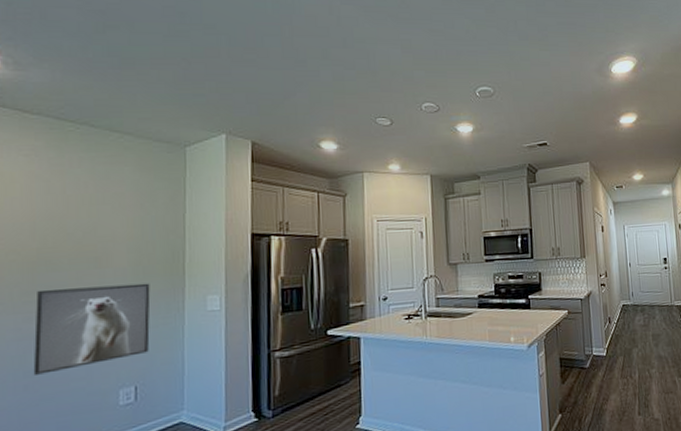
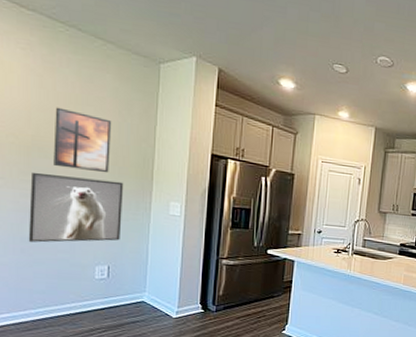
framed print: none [64,211,134,279] -> present [53,107,112,173]

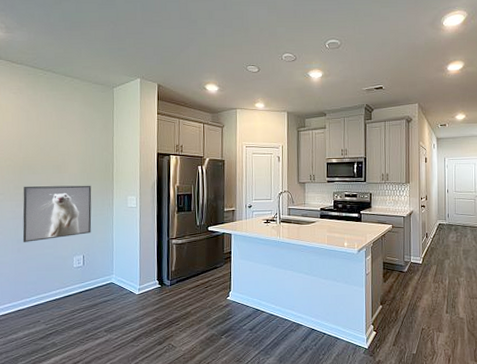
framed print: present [53,107,112,173] -> none [38,133,81,180]

